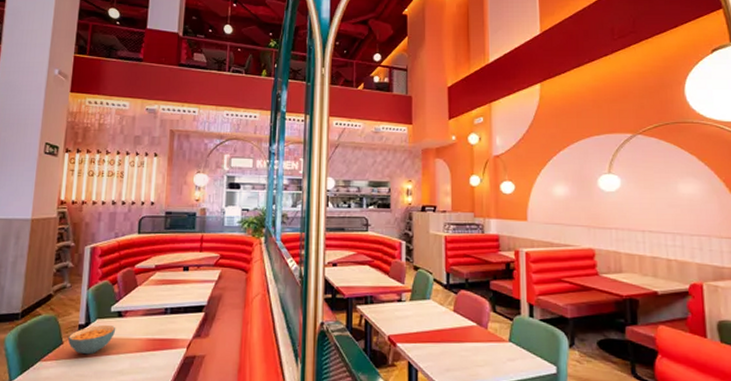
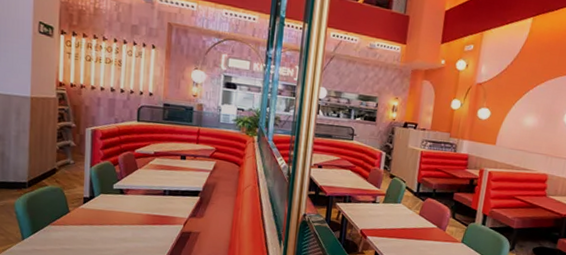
cereal bowl: present [67,324,116,355] -> none [74,199,119,223]

